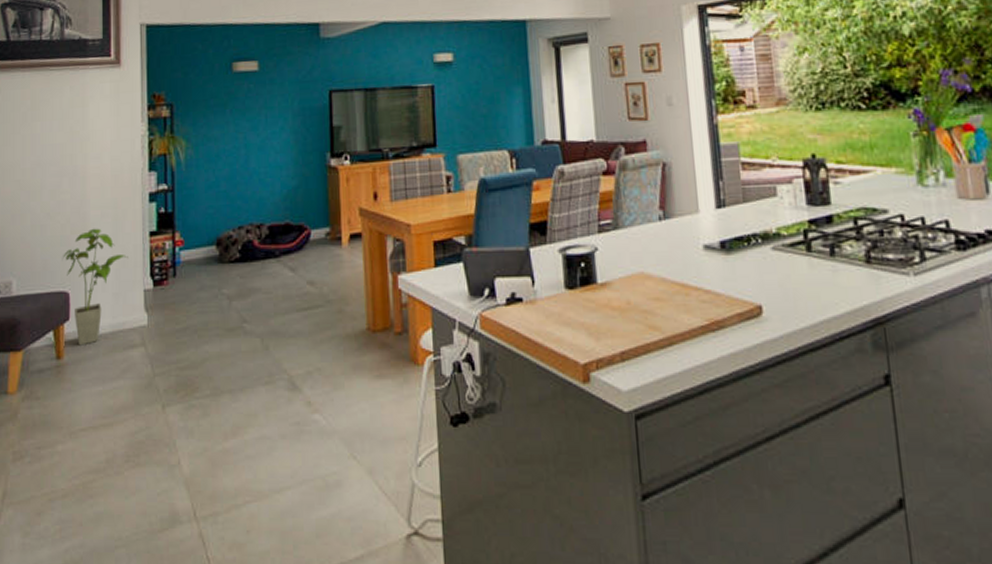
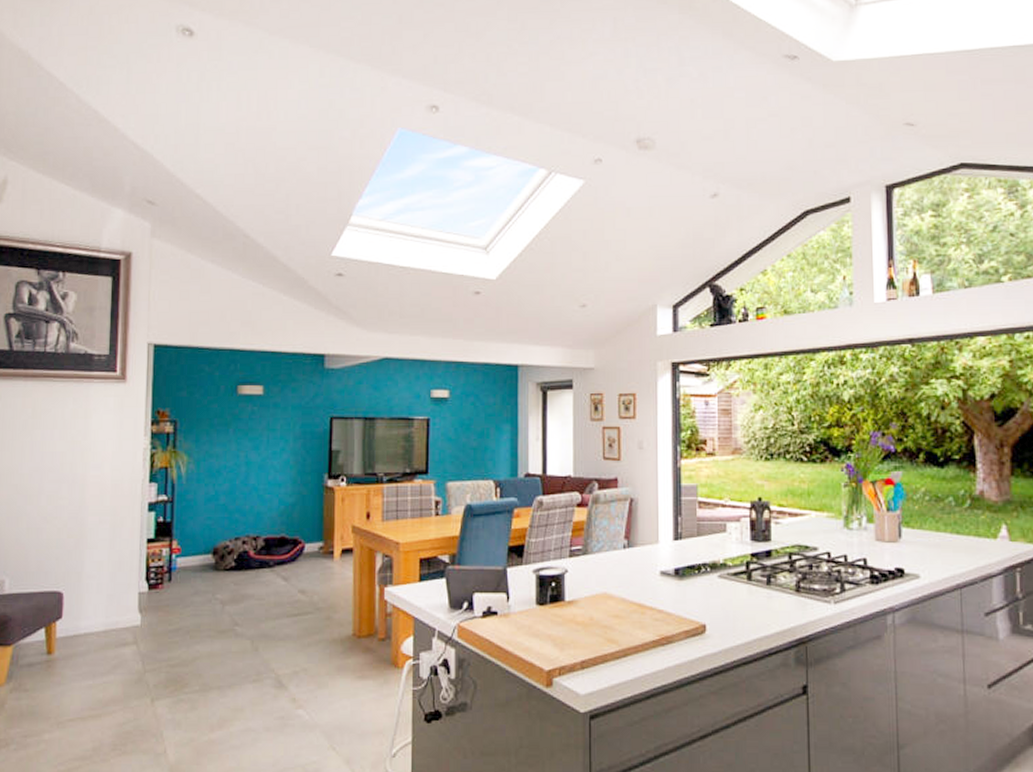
house plant: present [62,228,128,346] -> none [57,533,125,643]

